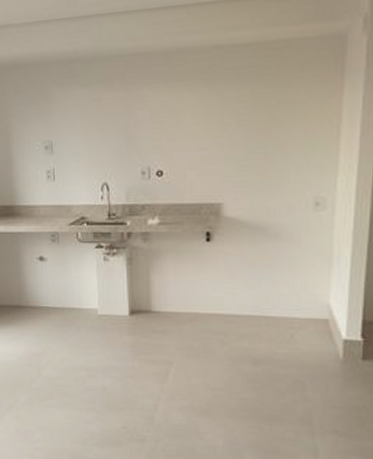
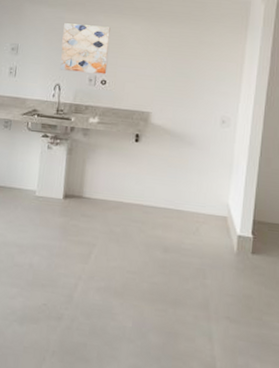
wall art: none [102,101,162,166] -> present [60,23,111,74]

